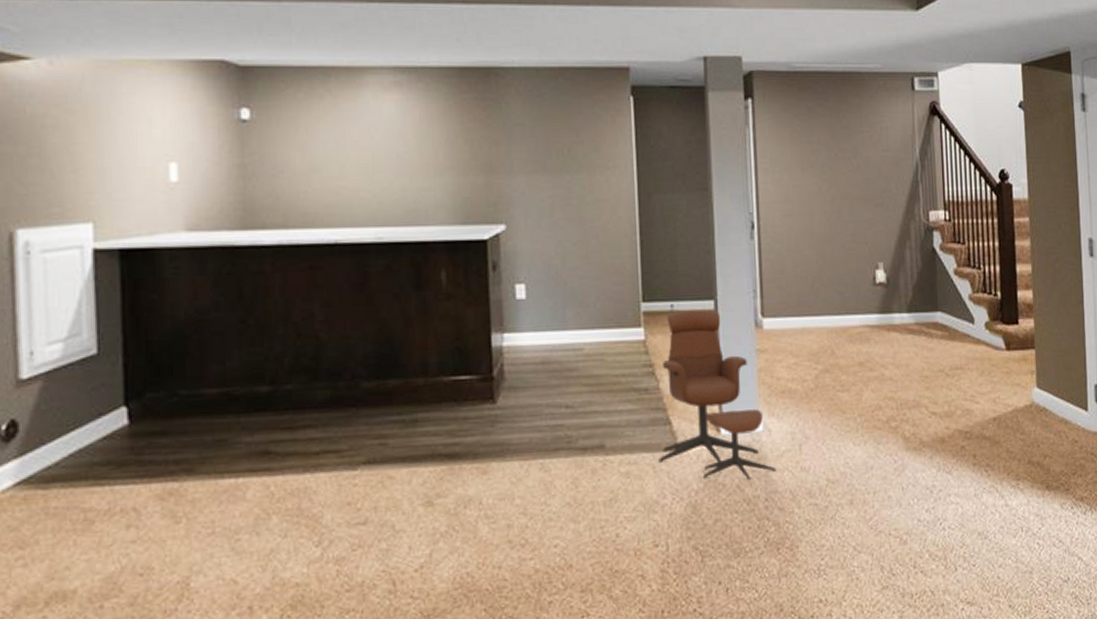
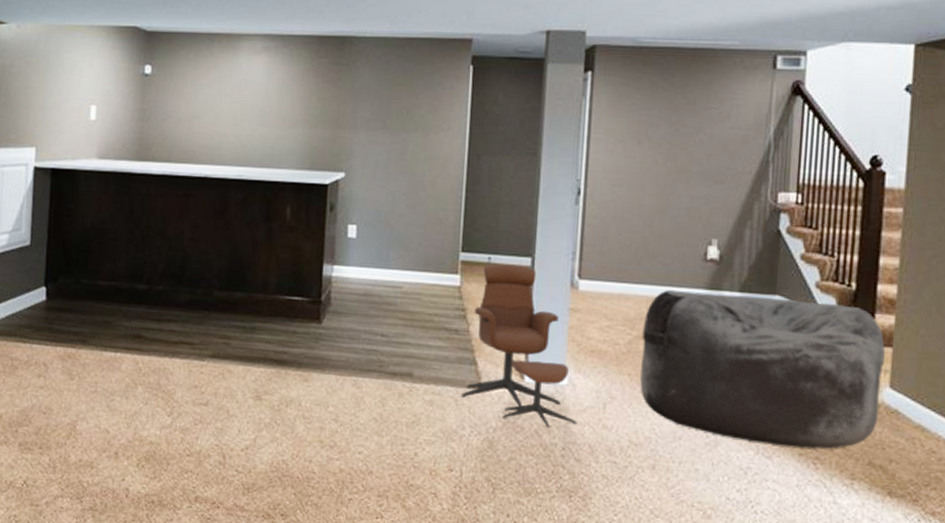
bean bag chair: none [826,314,1032,459] -> present [640,289,885,449]

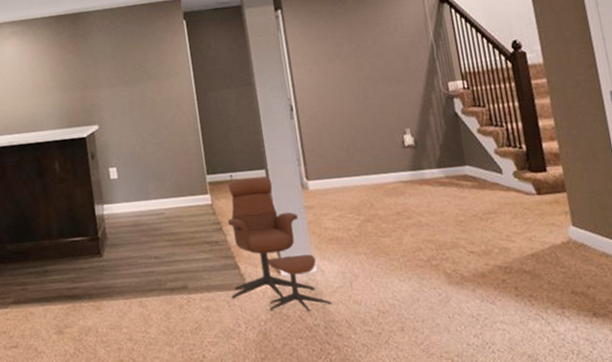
bean bag chair: present [640,289,885,449] -> none [366,164,571,292]

